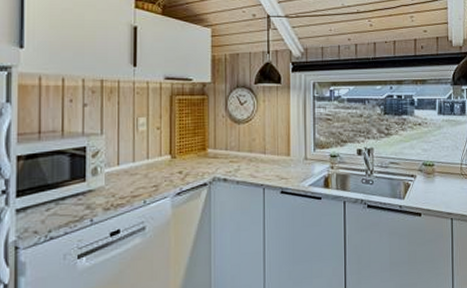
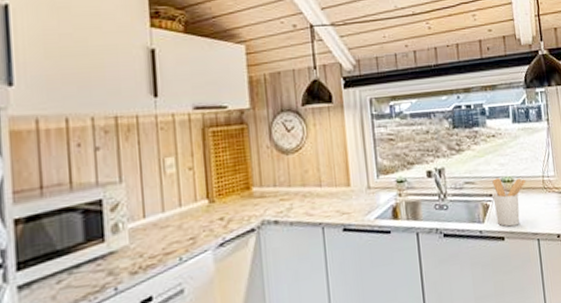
utensil holder: none [414,161,446,205] -> present [492,178,527,227]

